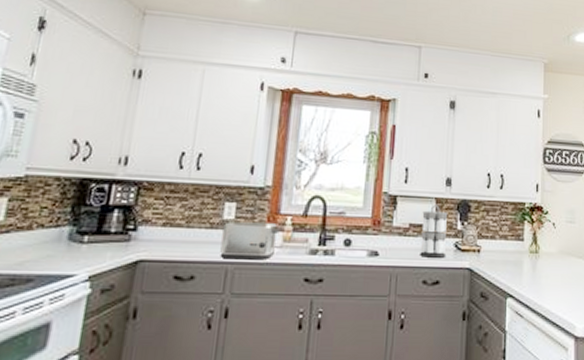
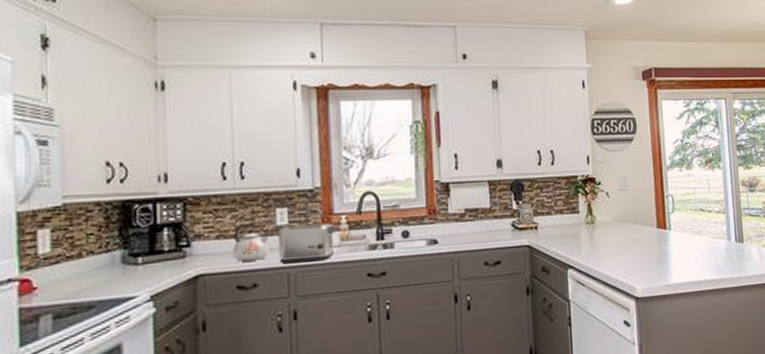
kettle: none [175,213,213,252] -> present [233,222,270,262]
spice rack: present [420,205,447,258] -> none [476,188,505,240]

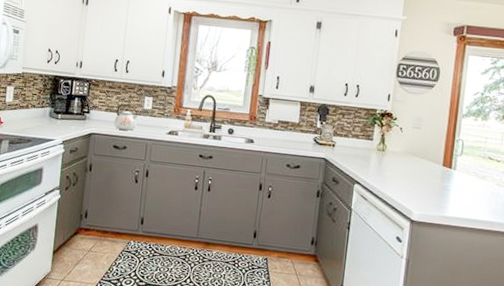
toaster: present [278,224,336,264] -> none [142,111,182,140]

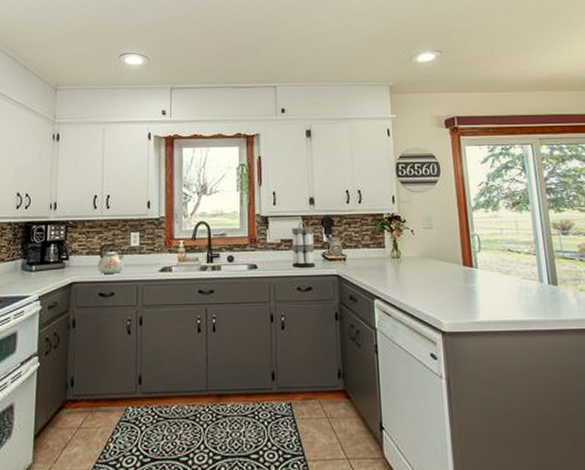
spice rack: none [286,107,309,149] -> present [291,222,316,268]

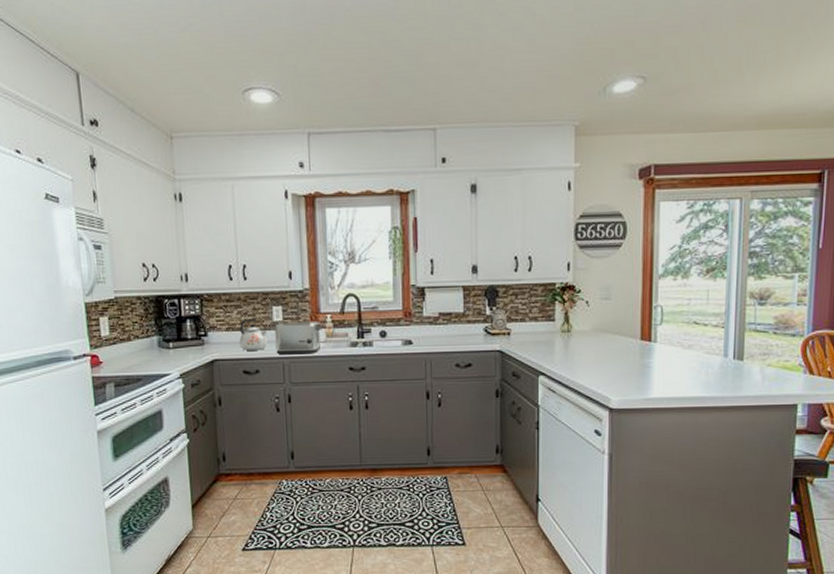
toaster: none [131,247,175,278] -> present [274,322,322,355]
spice rack: present [291,222,316,268] -> none [450,293,477,343]

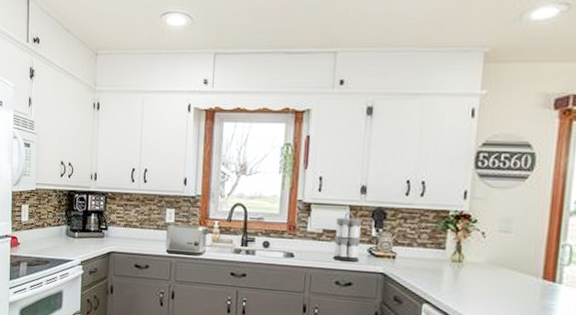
kettle: present [239,318,269,351] -> none [134,217,160,248]
spice rack: none [450,293,477,343] -> present [333,212,361,262]

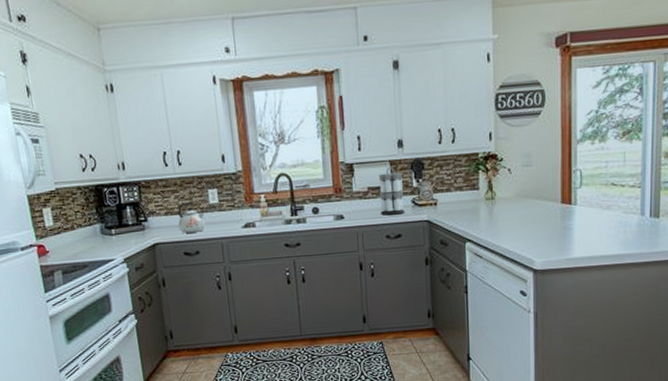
kettle: none [134,217,160,248] -> present [178,201,207,233]
toaster: present [165,224,209,256] -> none [211,202,257,236]

